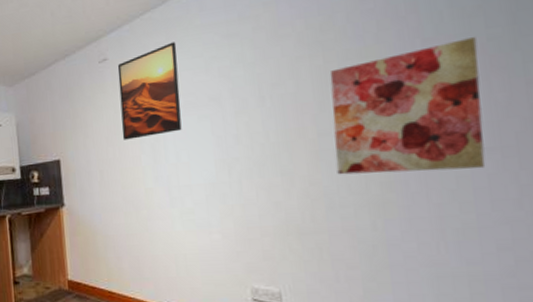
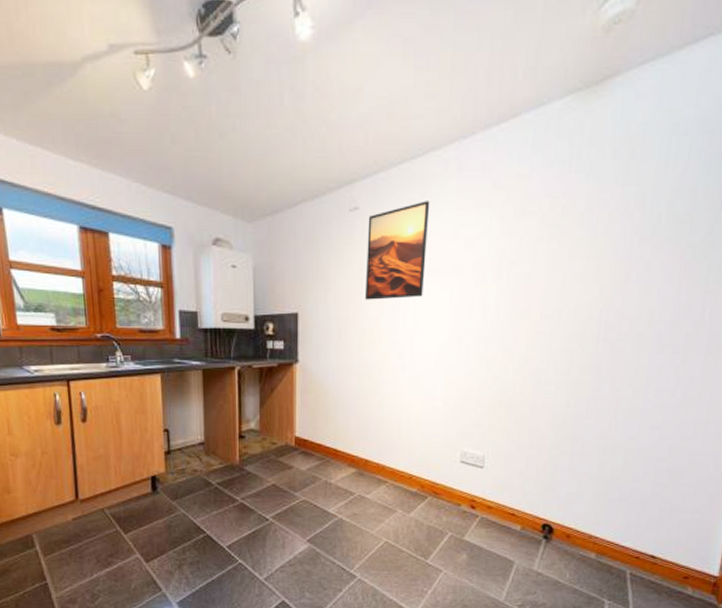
wall art: present [330,37,486,175] -> none [549,243,680,361]

